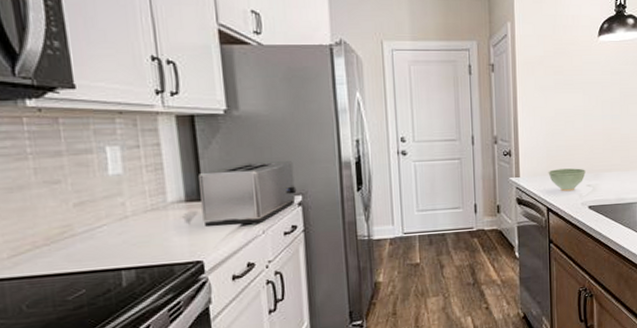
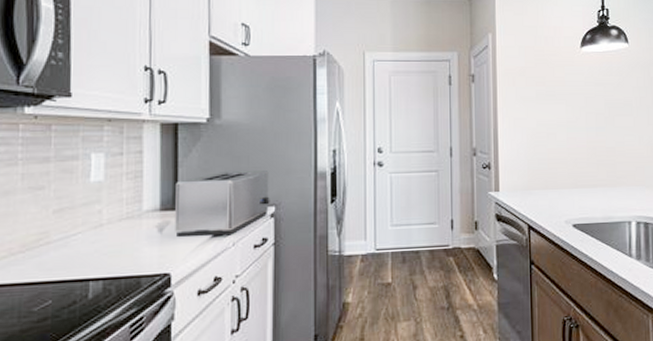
bowl: present [548,168,586,192] -> none [529,183,569,208]

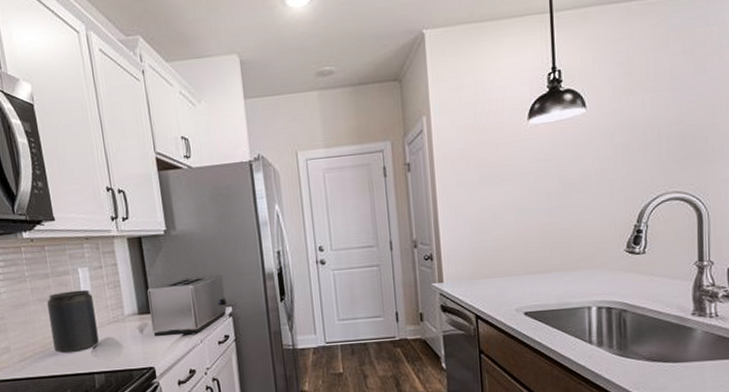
soda can: none [39,178,104,255] -> present [47,289,99,354]

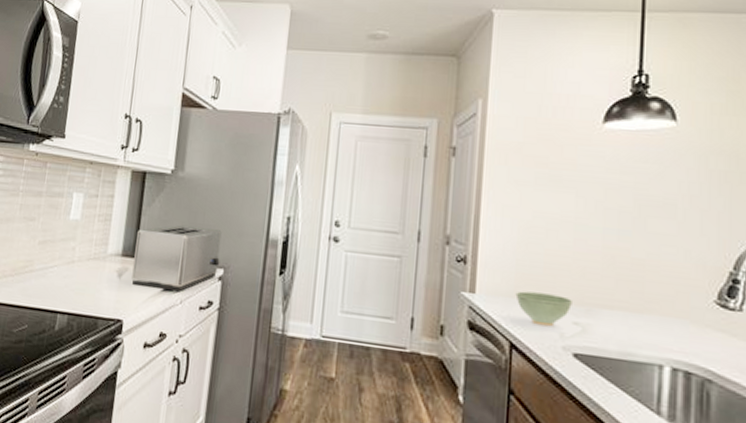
soda can: present [47,289,99,354] -> none [24,214,80,285]
bowl: none [475,270,519,297] -> present [515,291,572,327]

